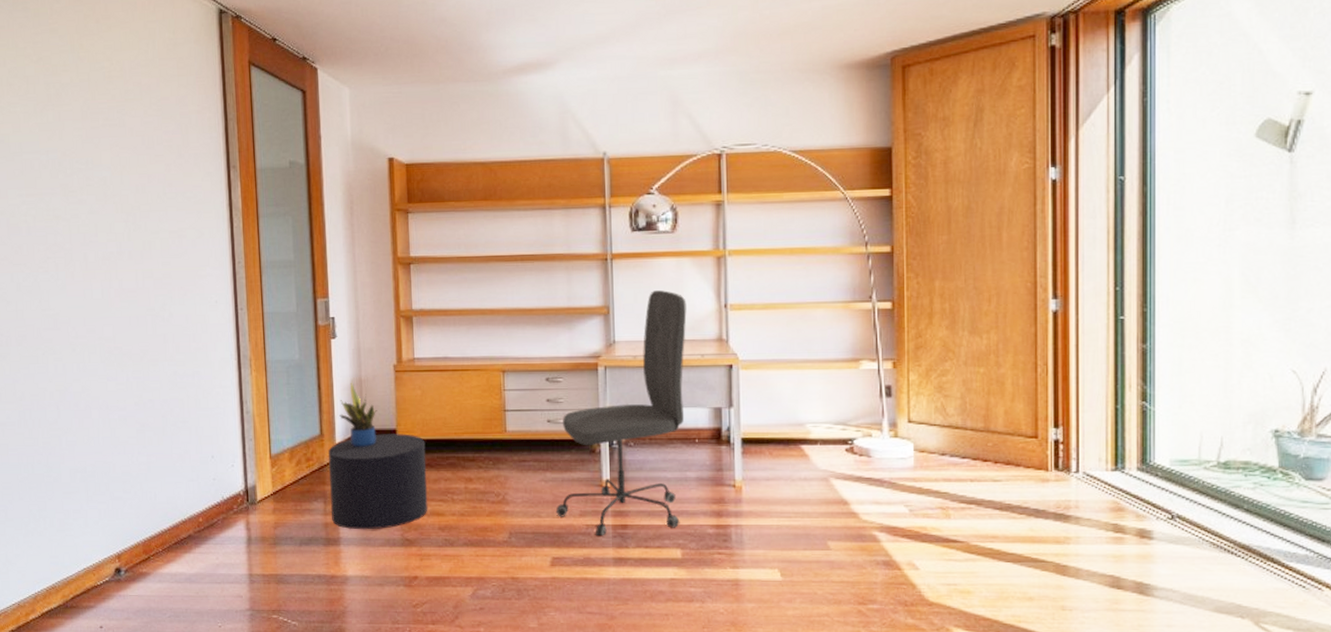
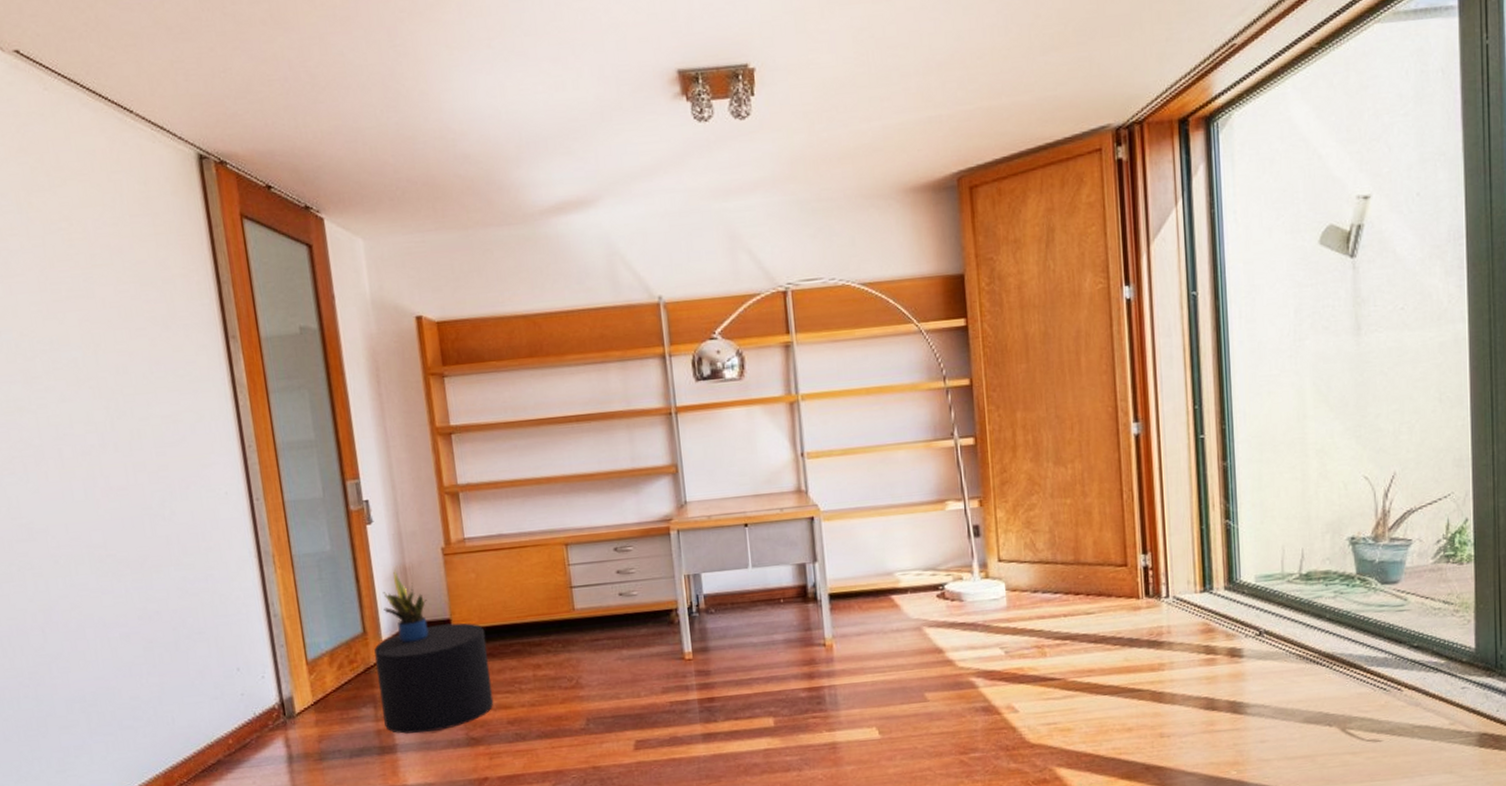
office chair: present [555,290,687,536] -> none [635,442,770,713]

